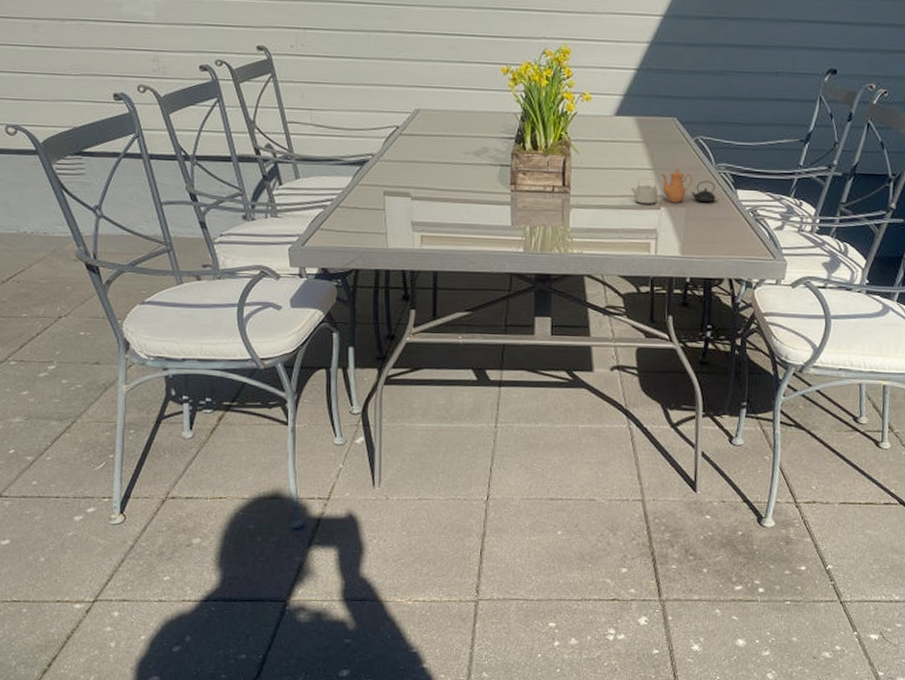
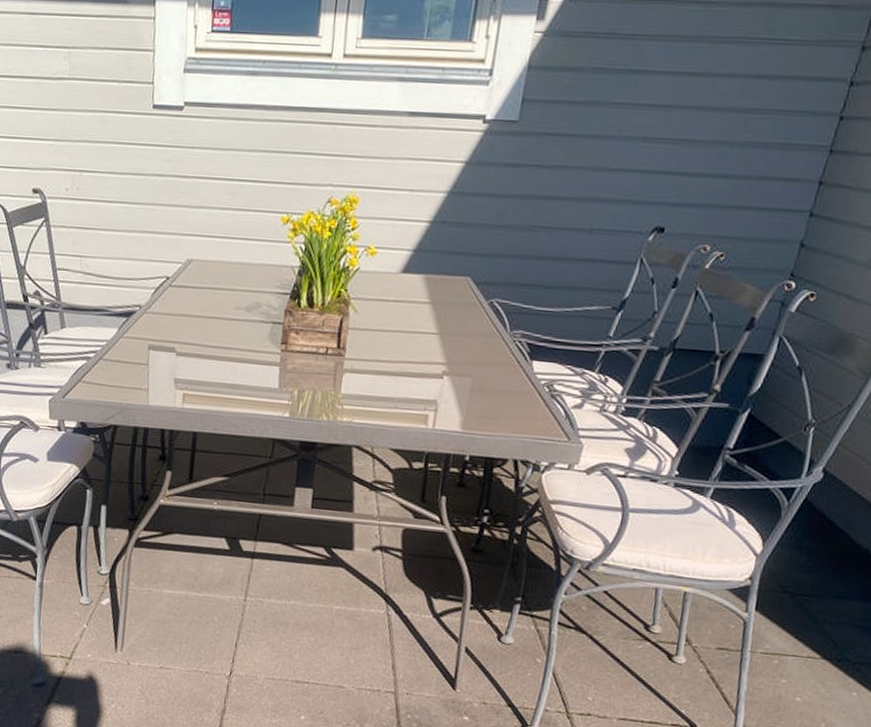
teapot: present [631,168,716,204] -> none [412,333,508,374]

